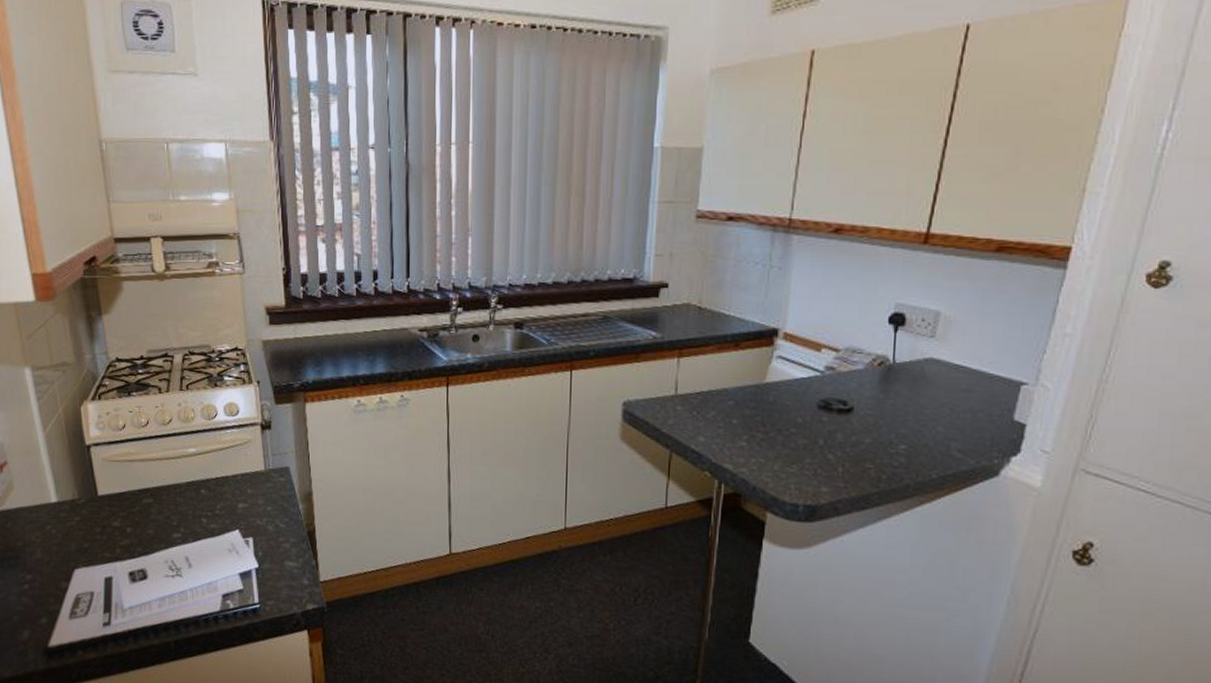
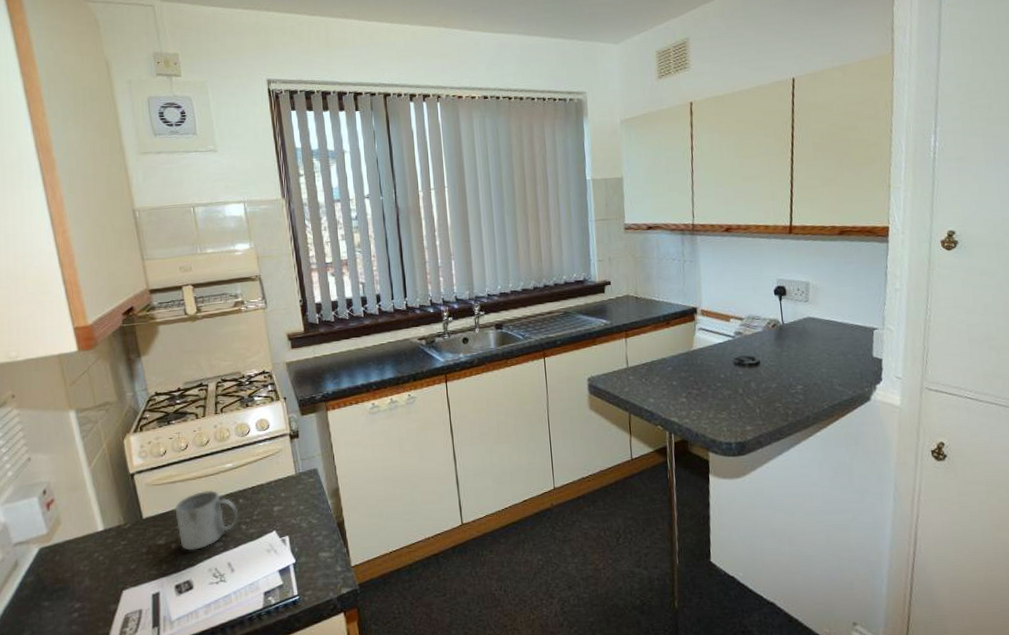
mug: none [132,474,200,538] -> present [175,489,239,551]

